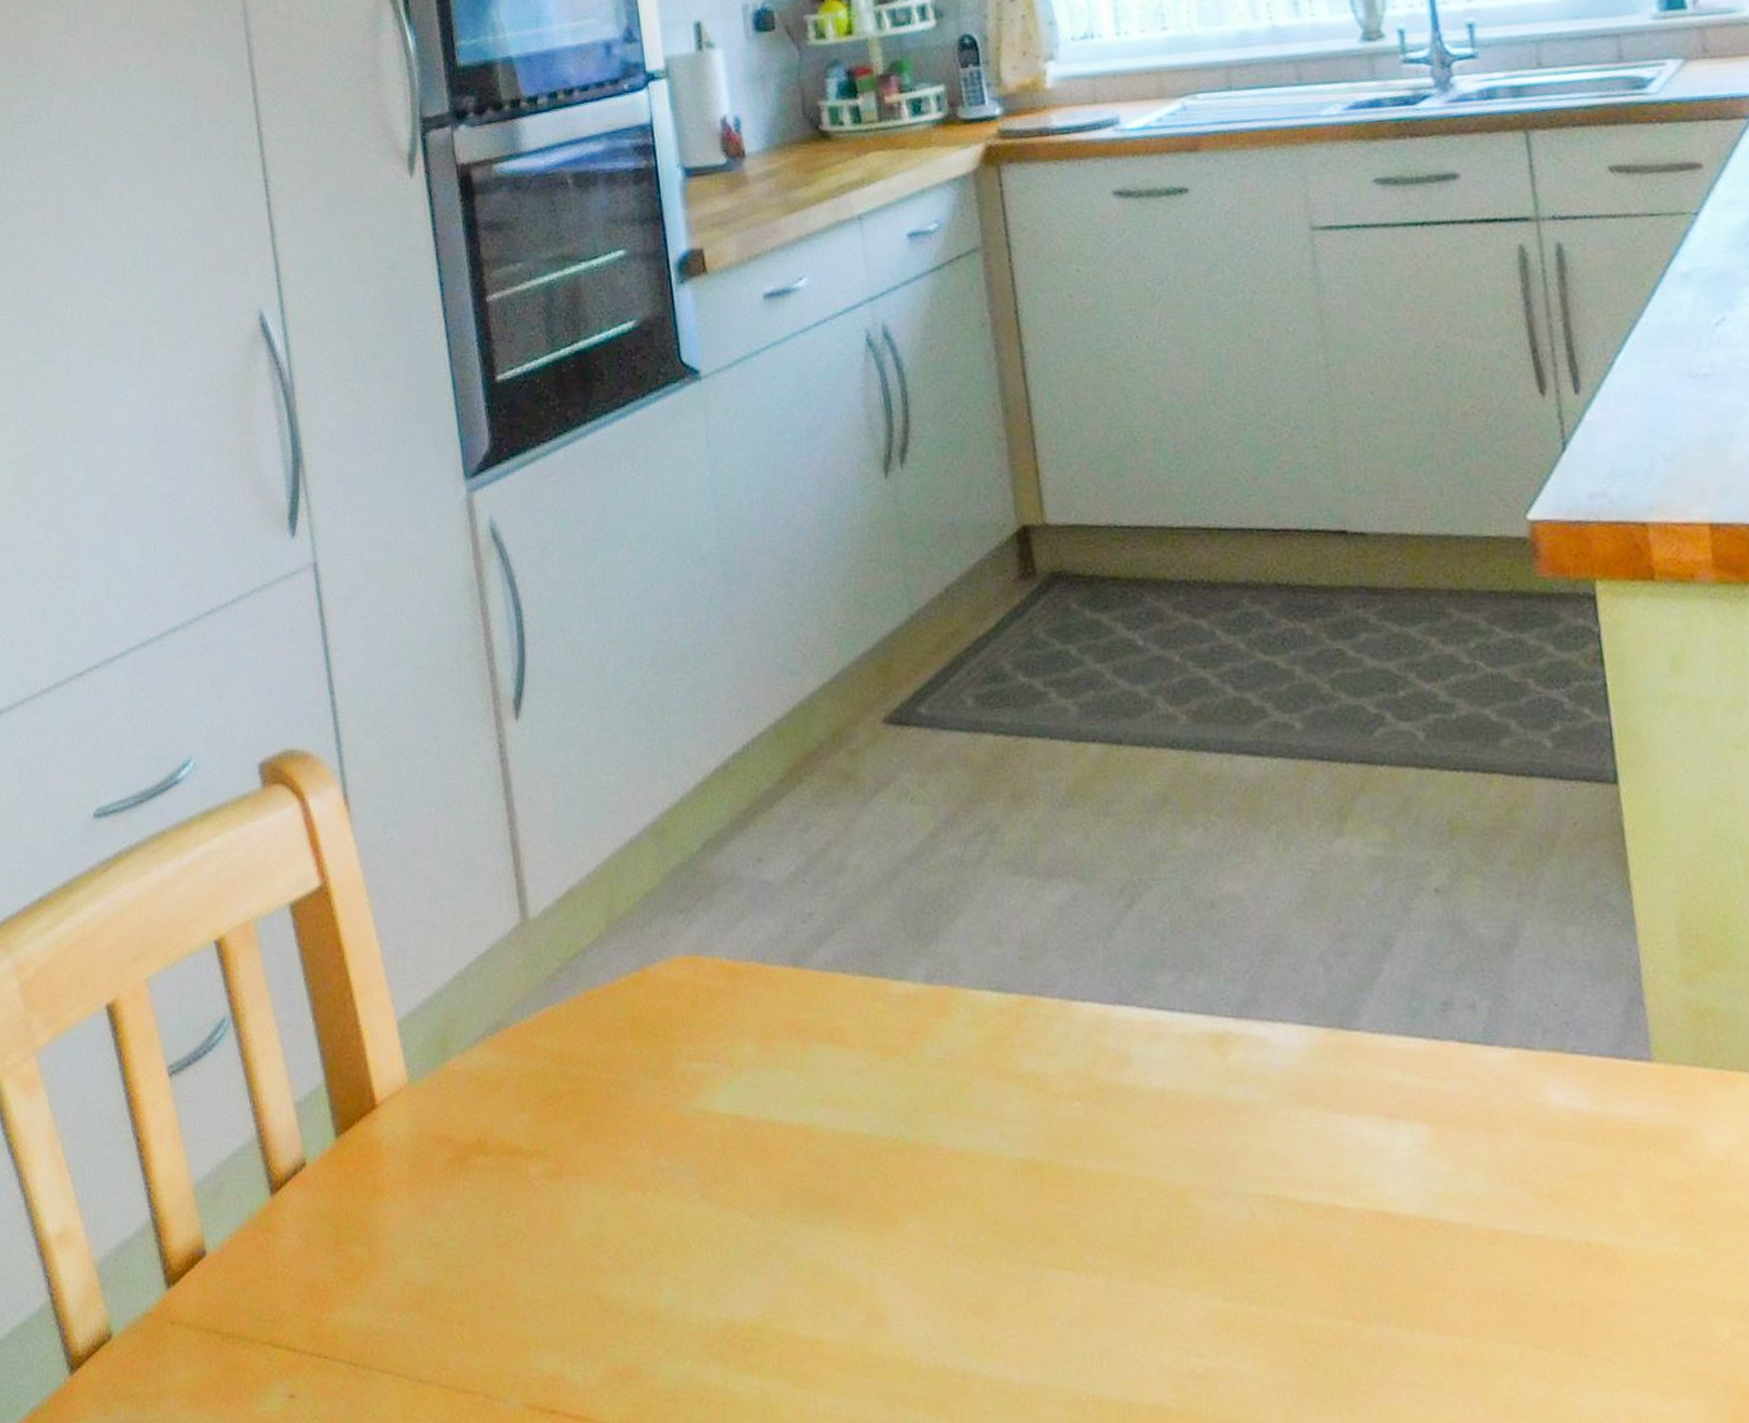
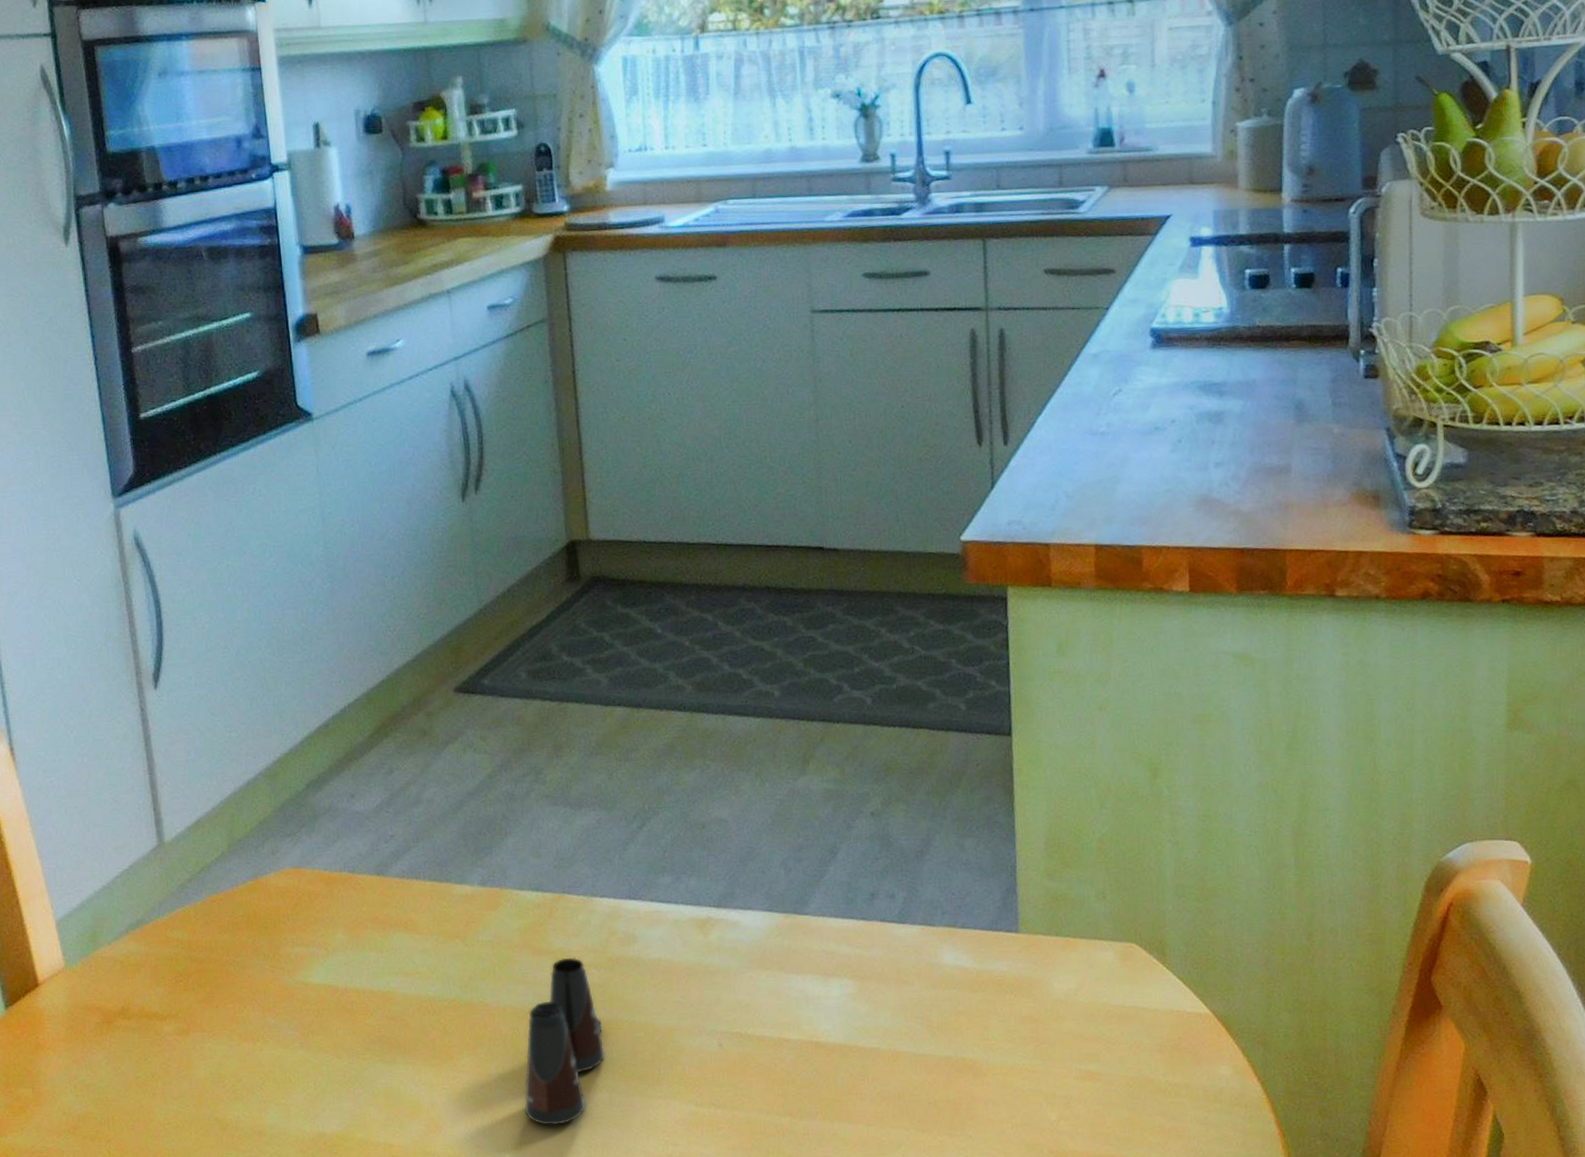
salt shaker: none [993,1084,1098,1321] -> present [524,957,605,1126]

